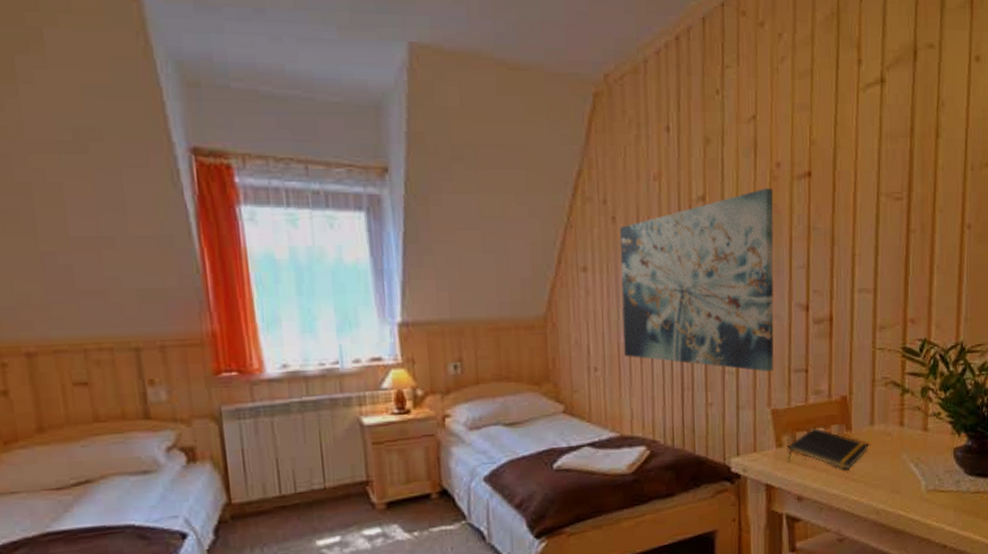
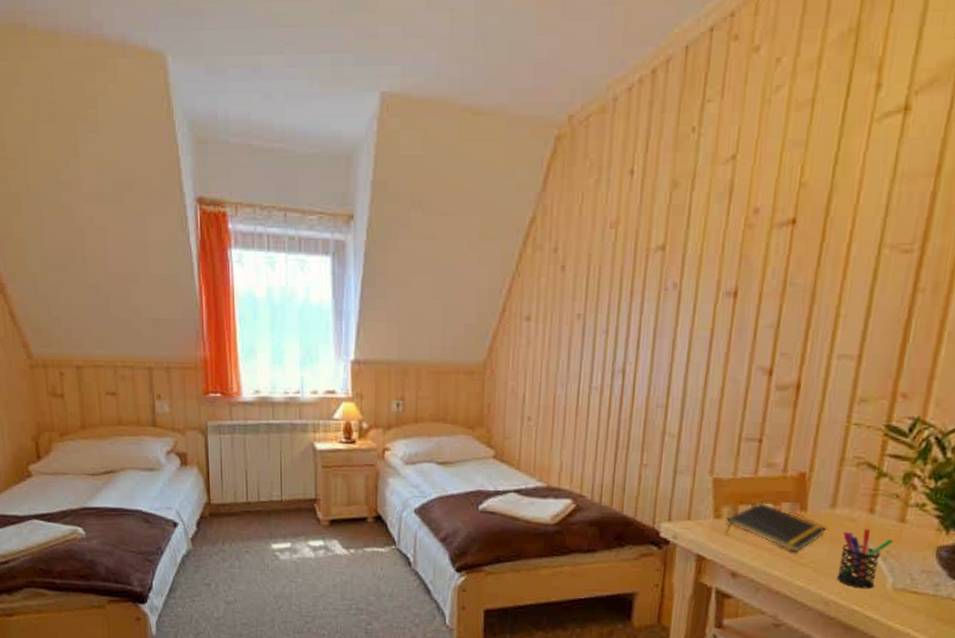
wall art: present [619,188,774,371] -> none [560,237,747,437]
pen holder: none [882,438,922,495] -> present [836,526,894,589]

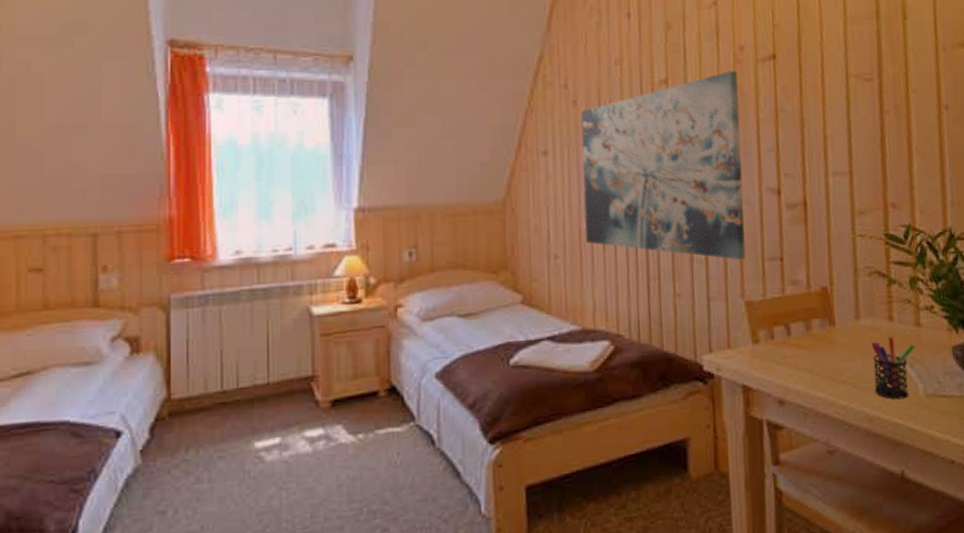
wall art: none [560,237,747,437] -> present [581,71,746,260]
notepad: present [726,503,826,553] -> none [765,322,856,371]

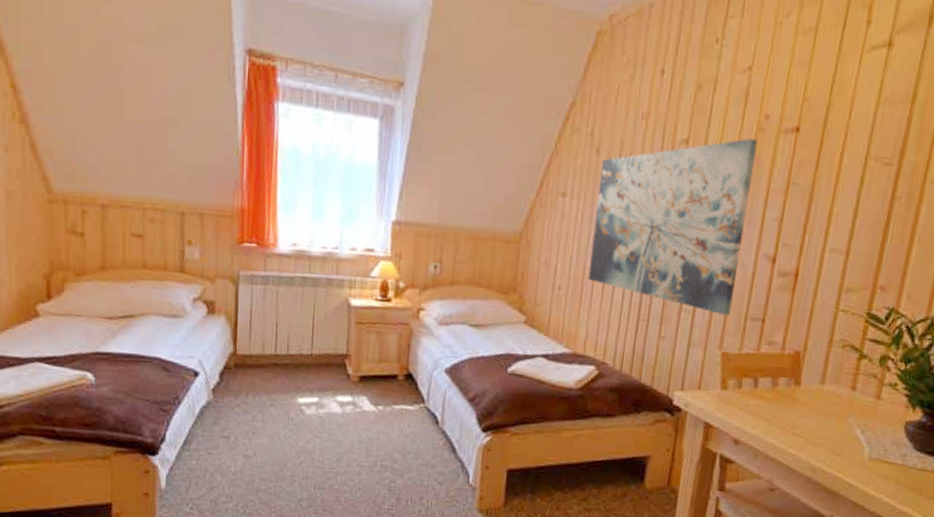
pen holder: present [870,334,916,400] -> none [823,401,871,458]

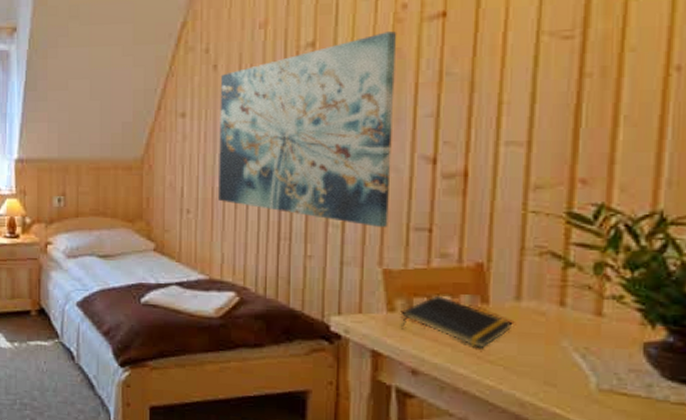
notepad: none [731,377,816,424] -> present [402,295,513,349]

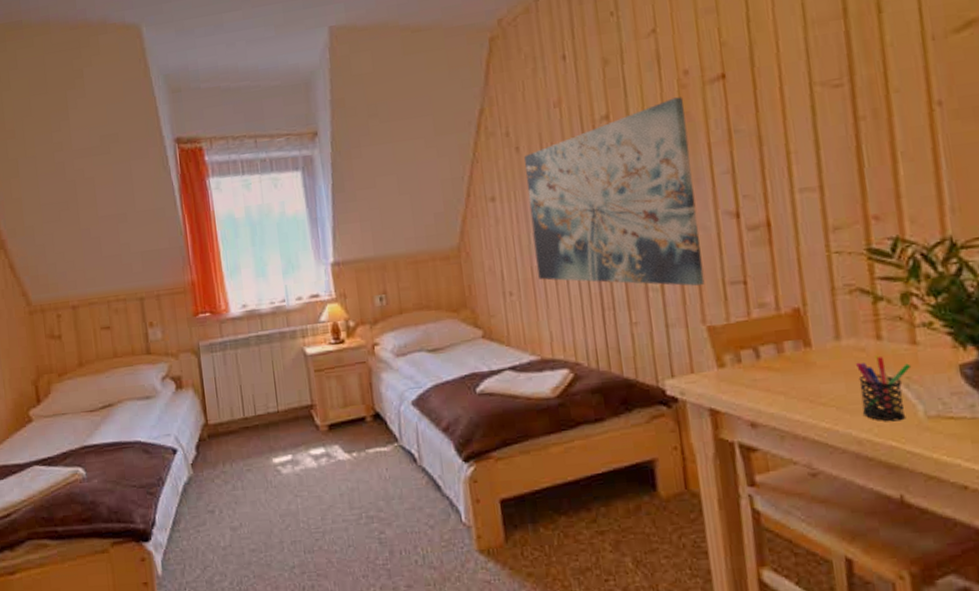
notepad: present [402,295,513,349] -> none [732,345,837,393]
pen holder: none [530,320,592,390] -> present [855,354,912,422]

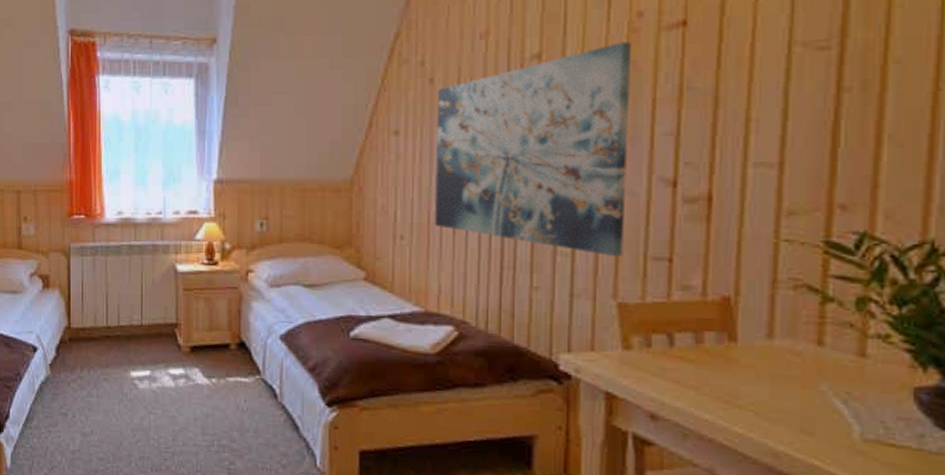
pen holder: present [855,354,912,422] -> none [784,361,855,439]

